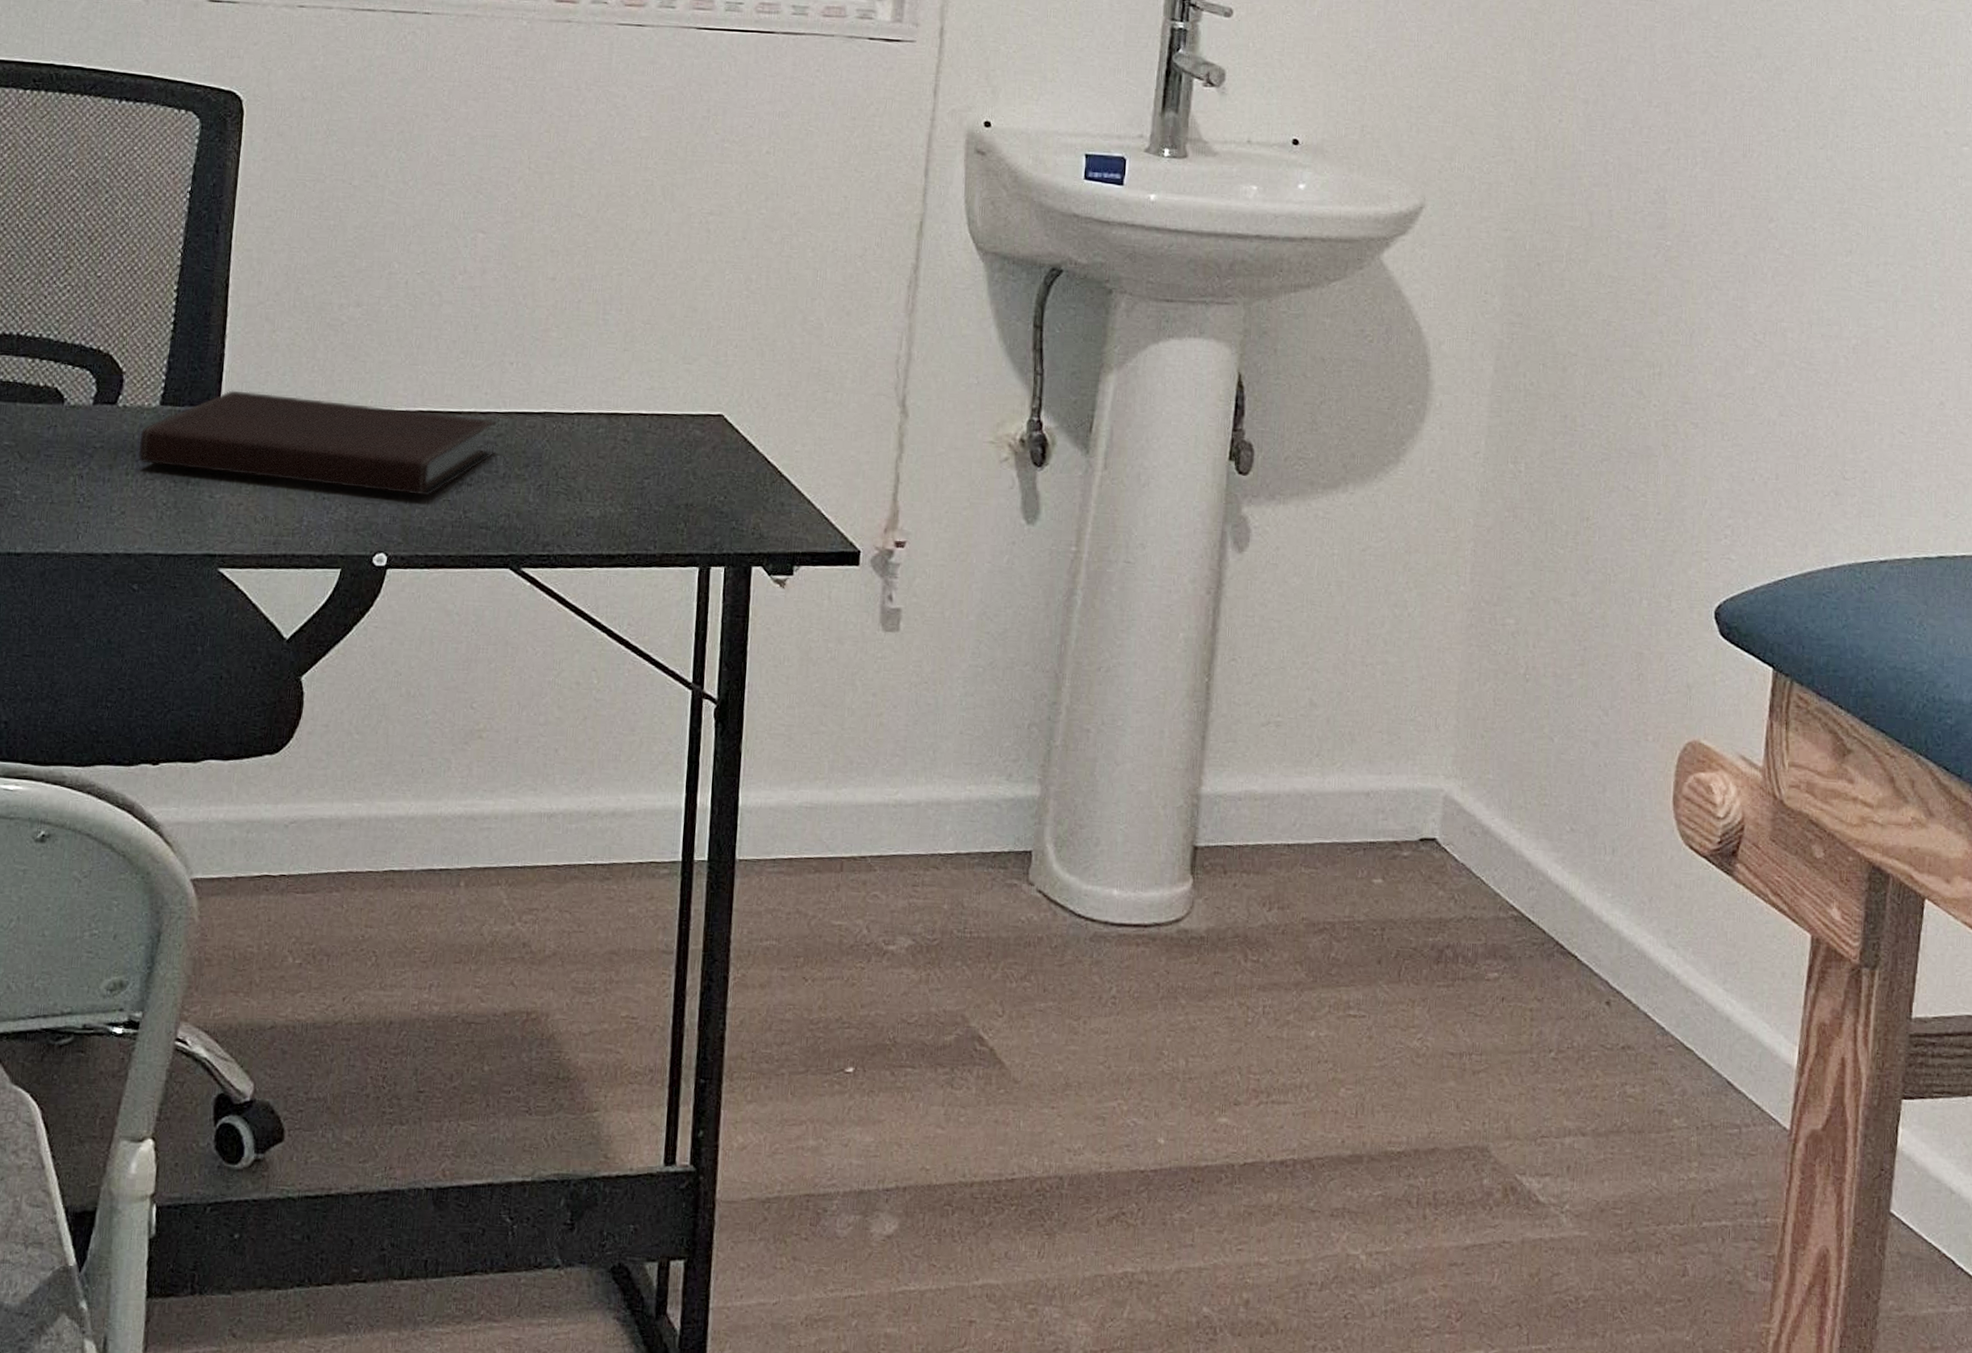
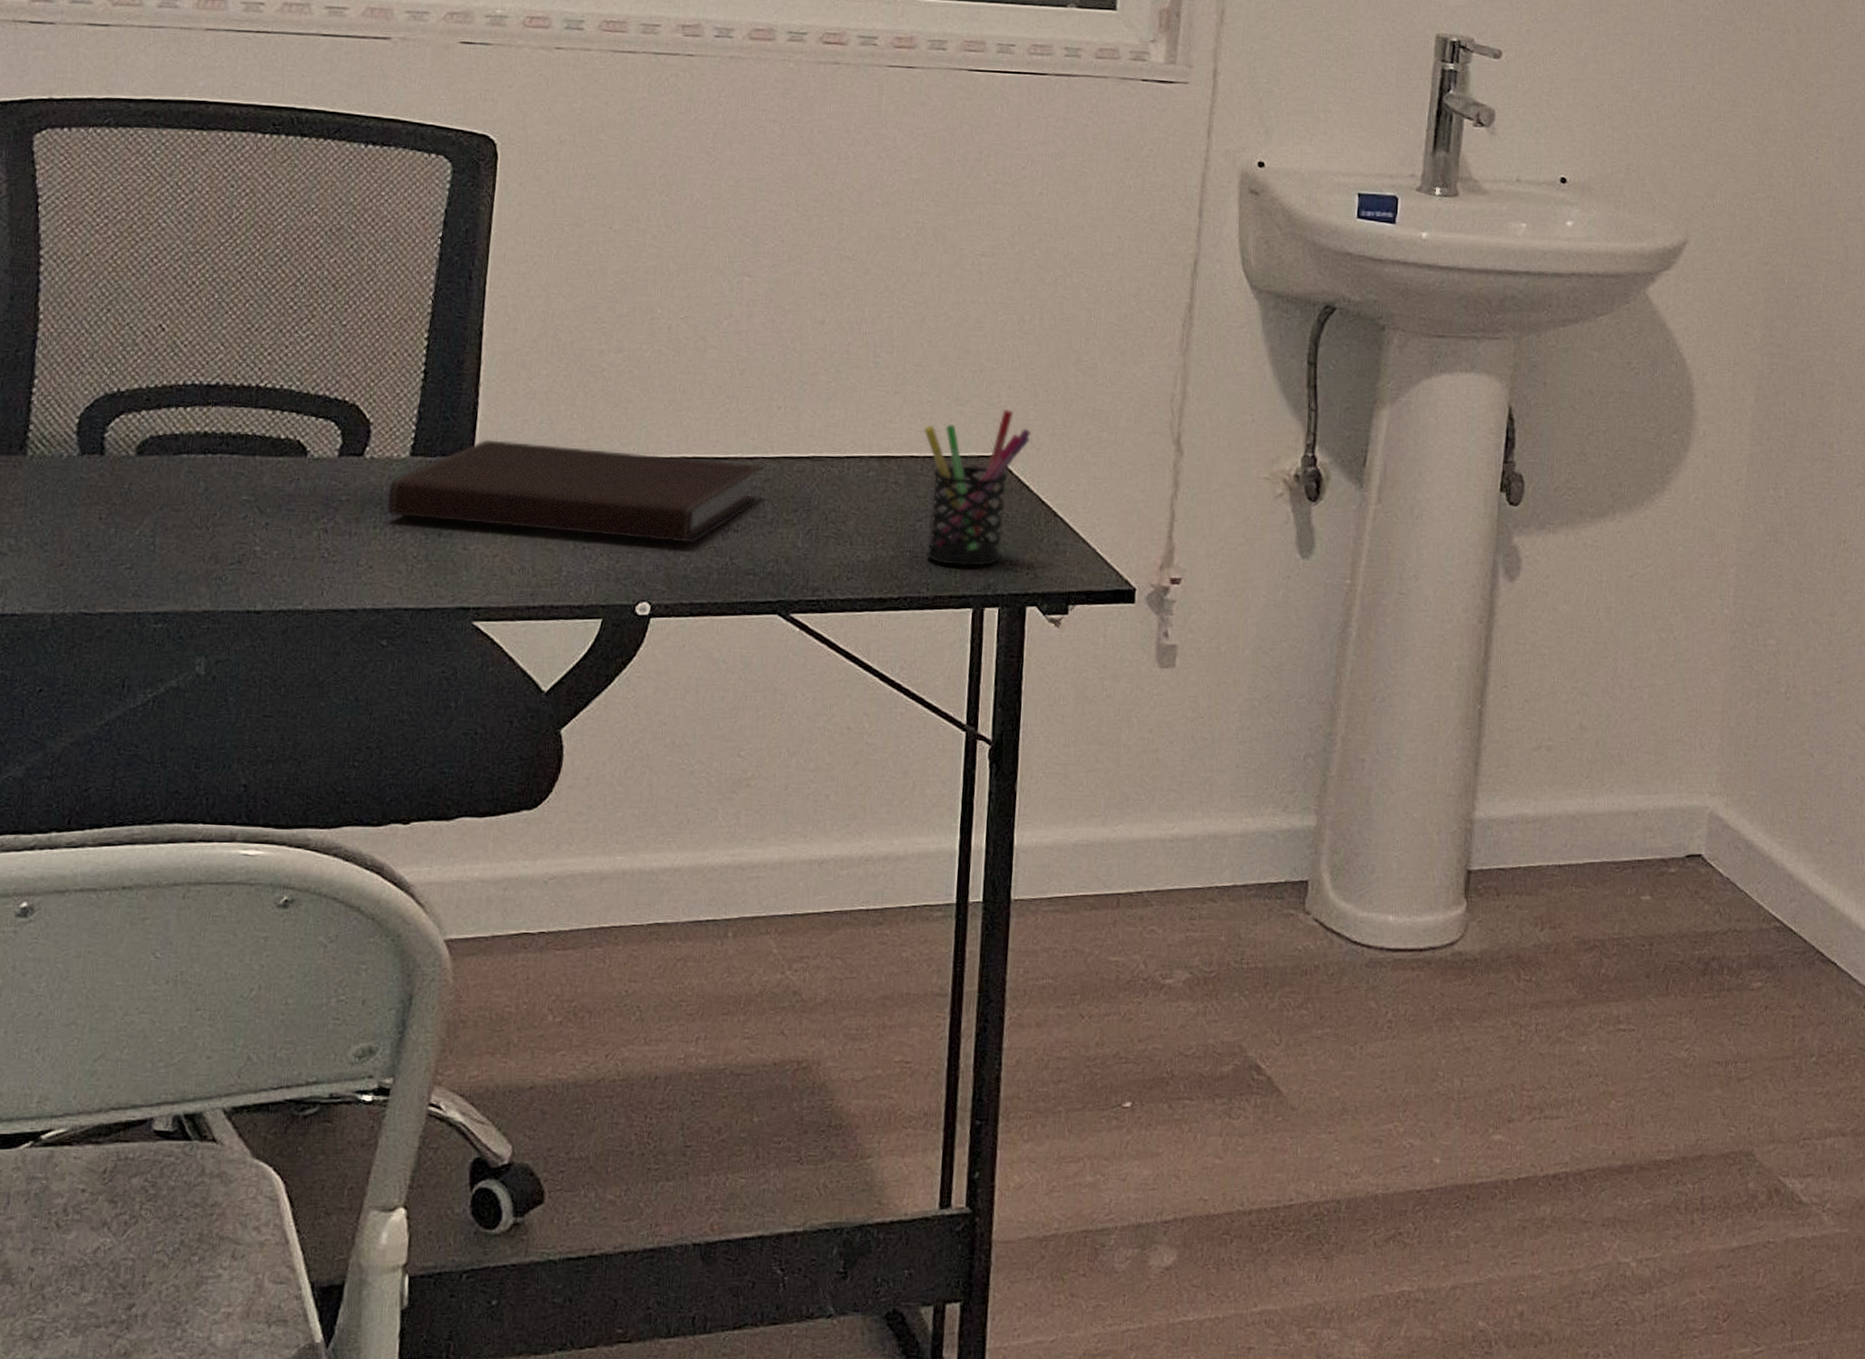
pen holder: none [651,368,757,525] -> present [923,408,1031,566]

